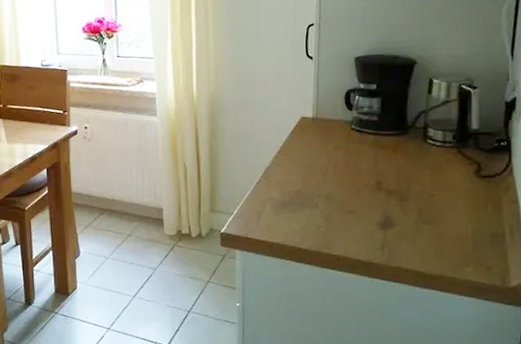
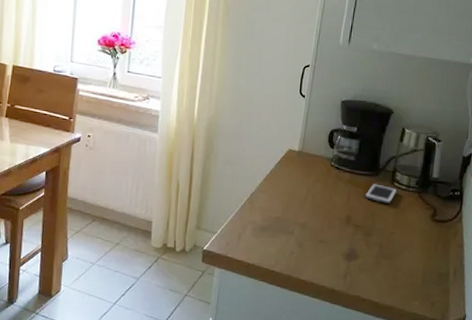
cell phone: none [394,143,432,164] -> present [364,183,397,204]

